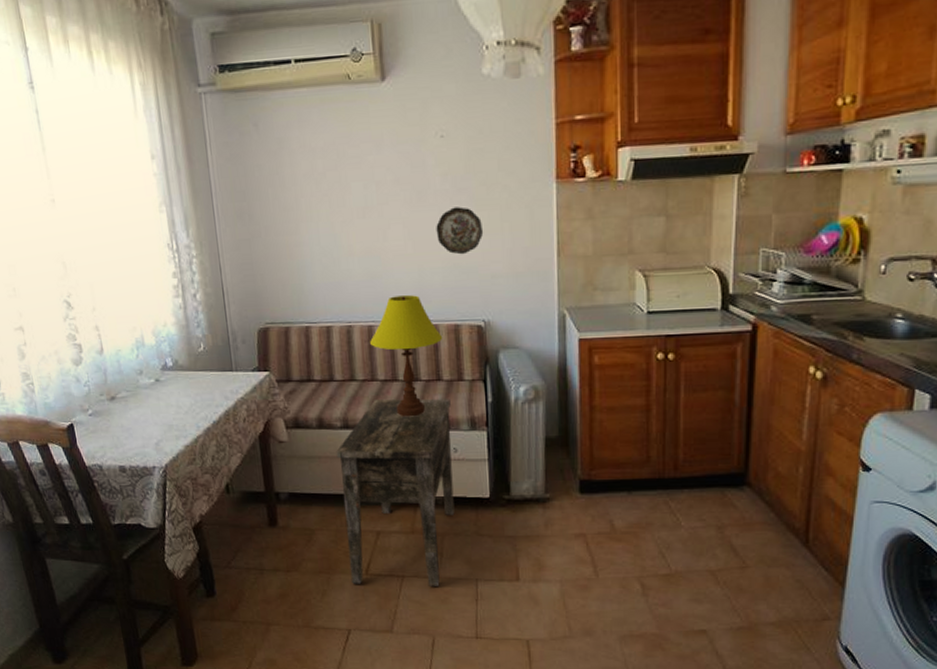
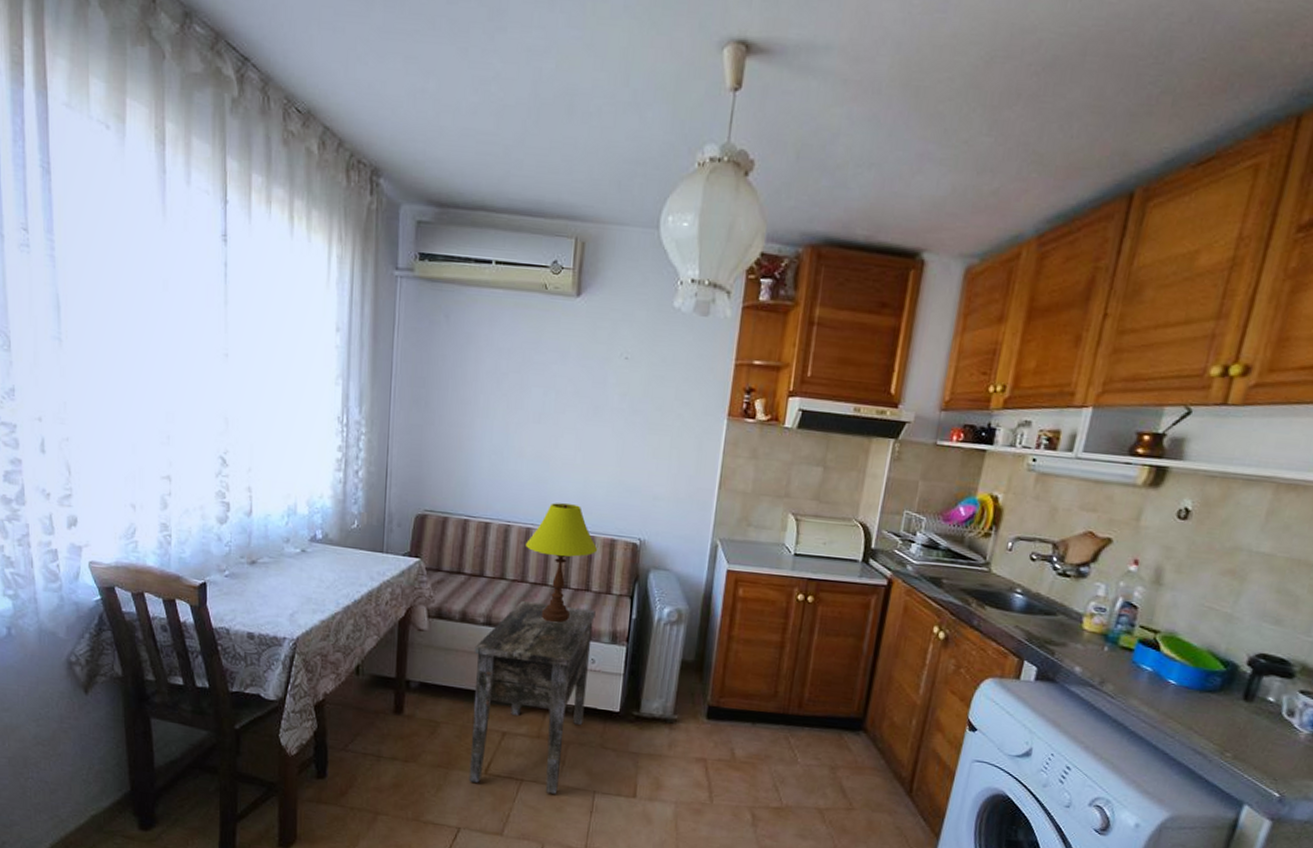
decorative plate: present [436,206,484,255] -> none [606,426,653,473]

